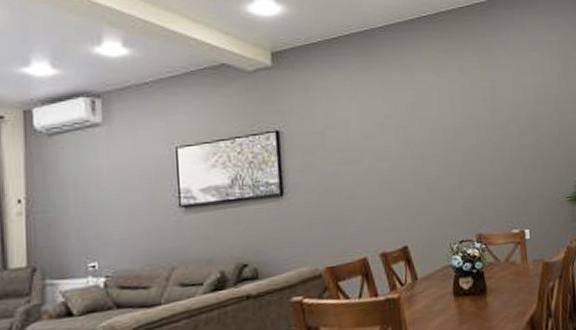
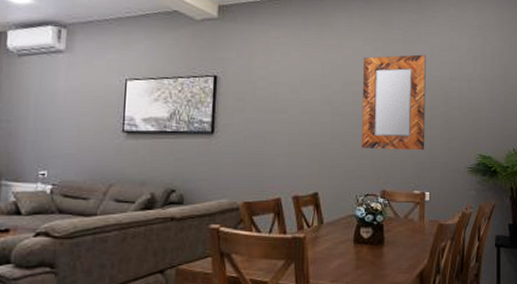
home mirror: none [439,80,519,191] -> present [361,54,426,151]

